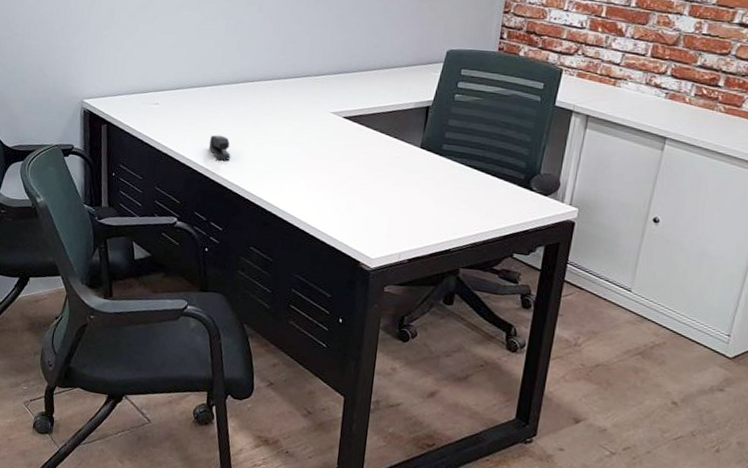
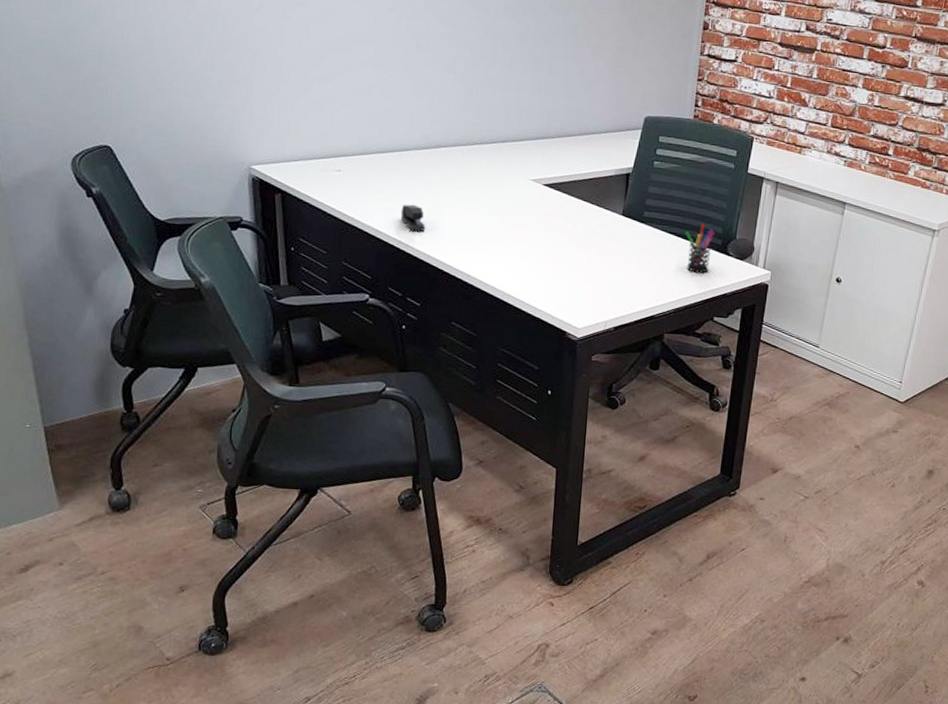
pen holder: none [485,158,518,208] -> present [685,224,716,273]

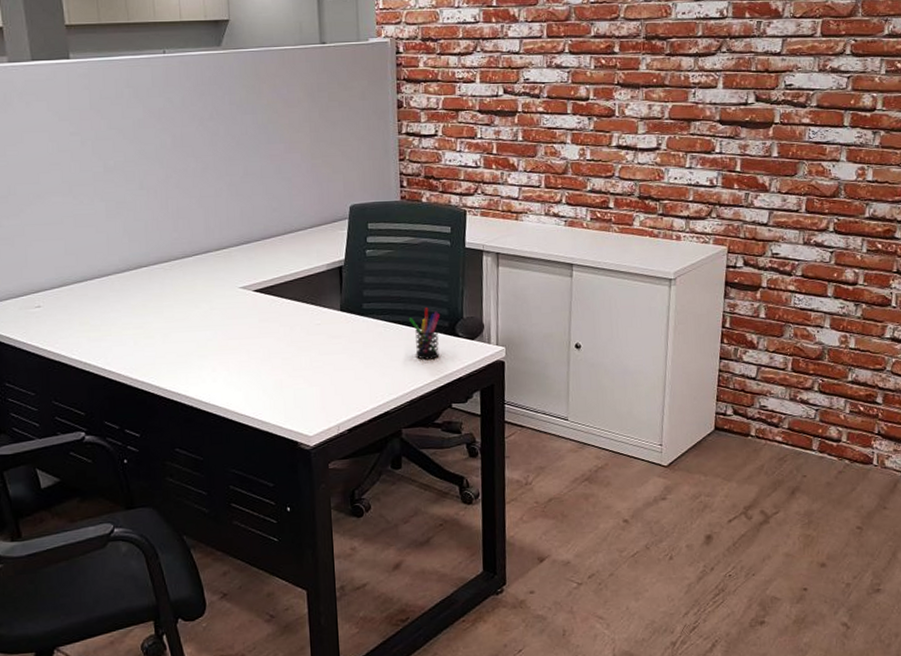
stapler: present [400,204,426,232] -> none [108,331,137,359]

